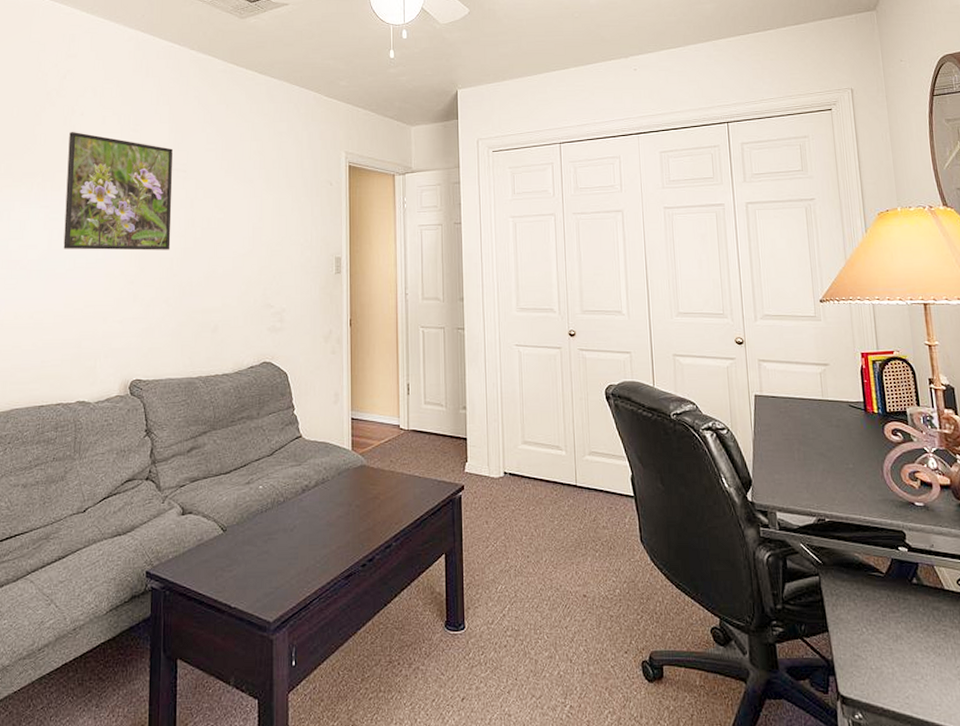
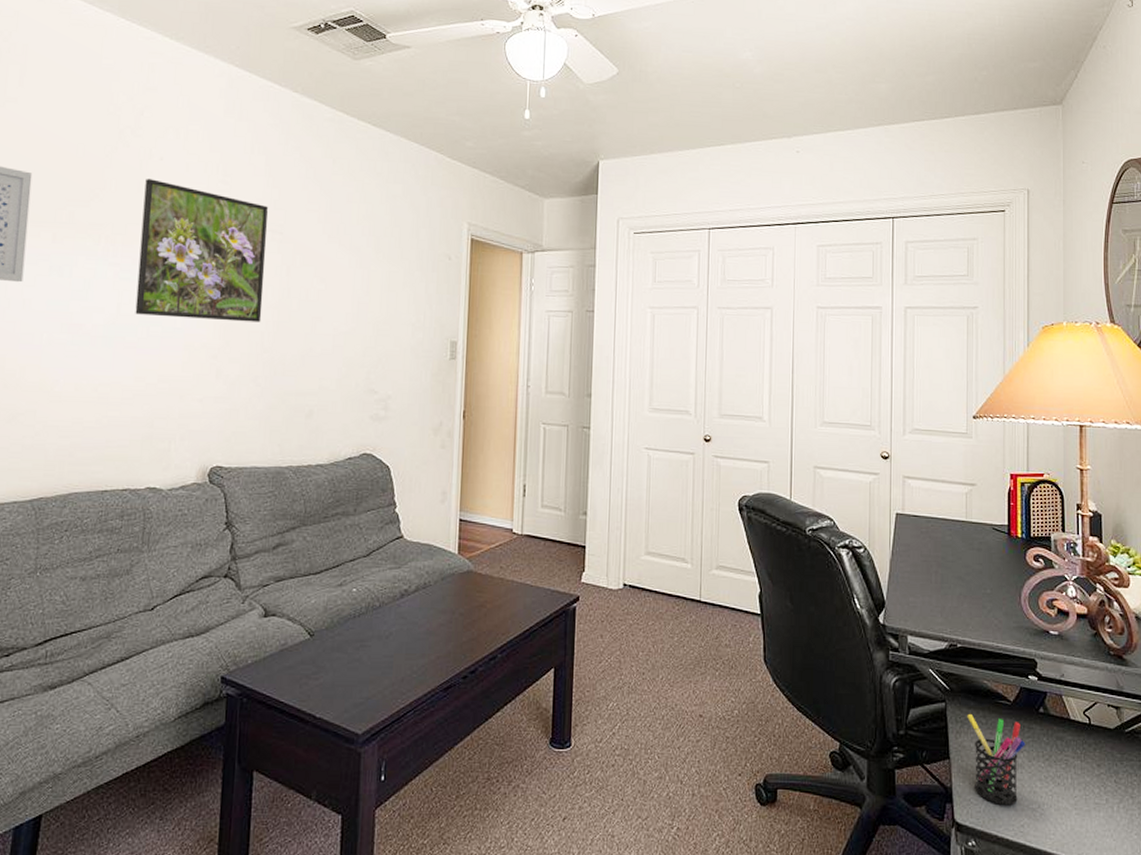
pen holder: none [842,586,902,678] -> present [967,713,1026,806]

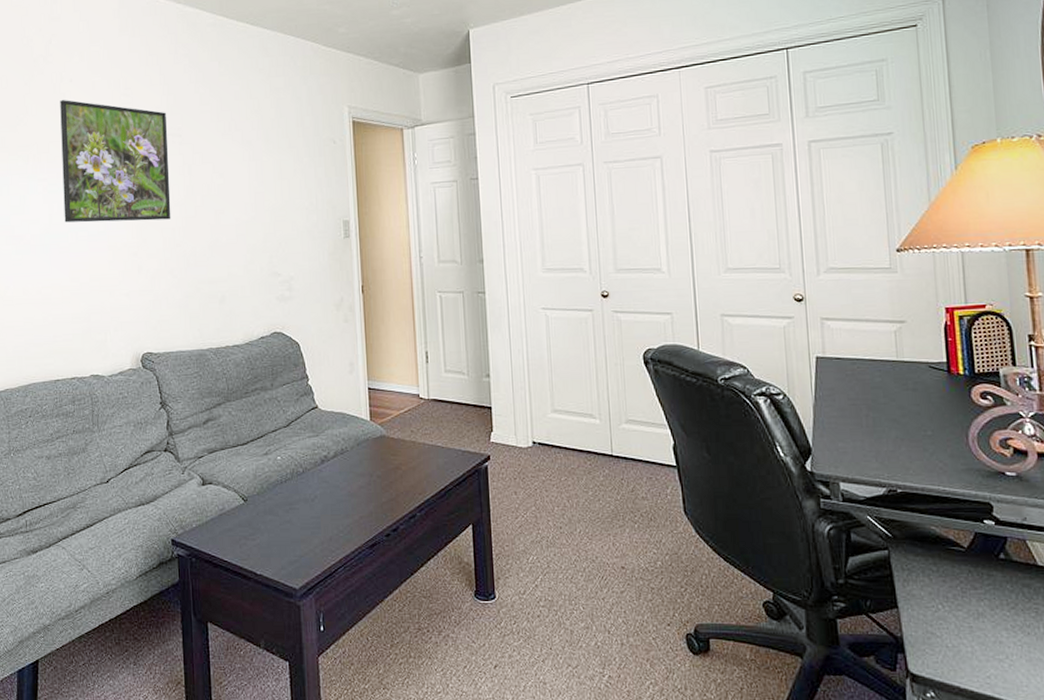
pen holder: present [967,713,1026,806] -> none [915,560,986,656]

